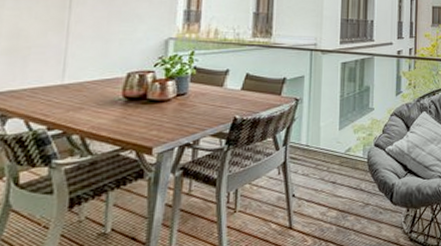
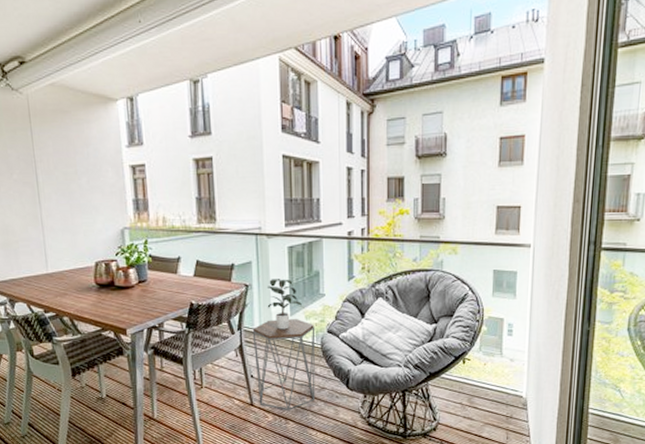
side table: none [298,133,362,232] -> present [252,319,316,411]
potted plant: none [316,93,351,144] -> present [266,279,302,330]

